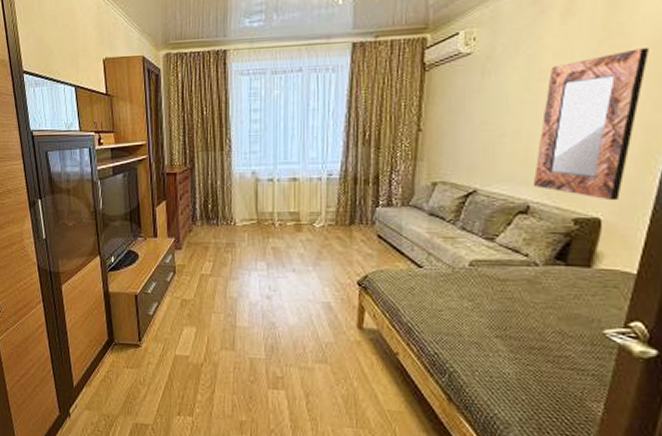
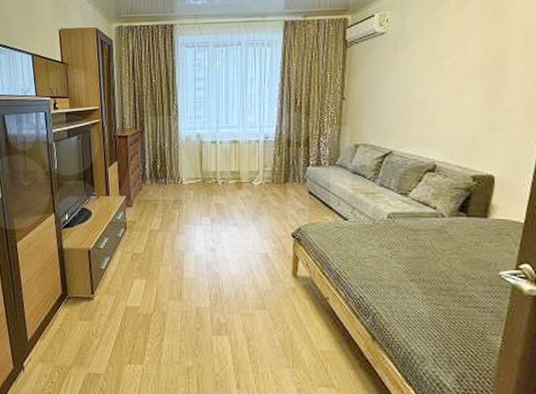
home mirror: present [532,48,650,201] -> none [438,32,528,160]

